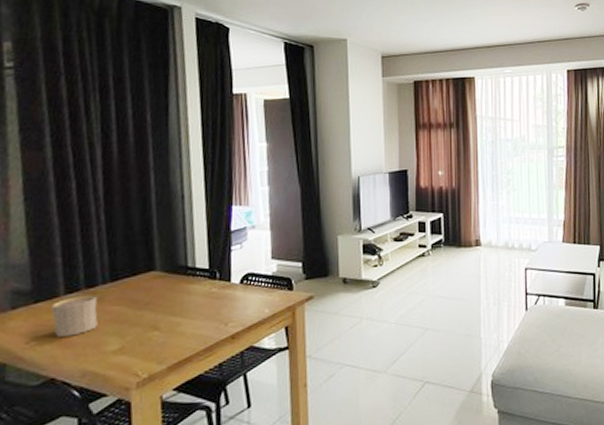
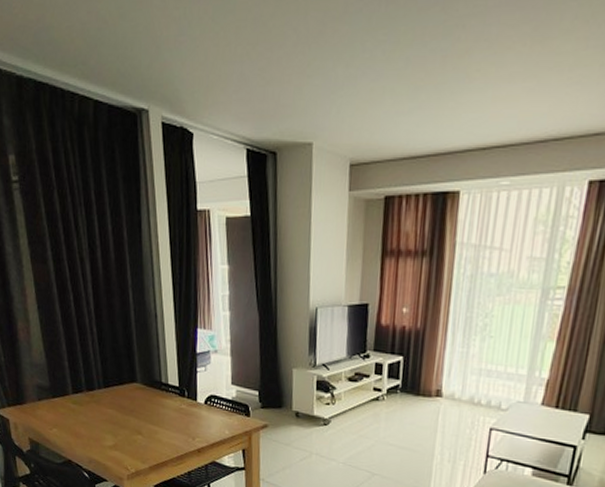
cup: present [51,295,98,337] -> none [64,396,97,429]

